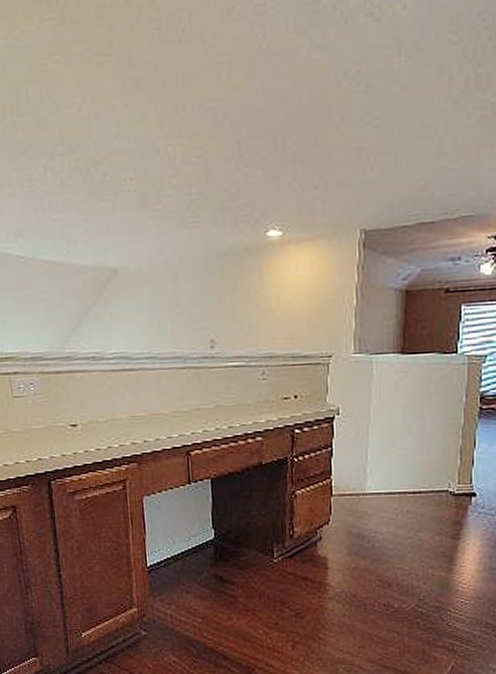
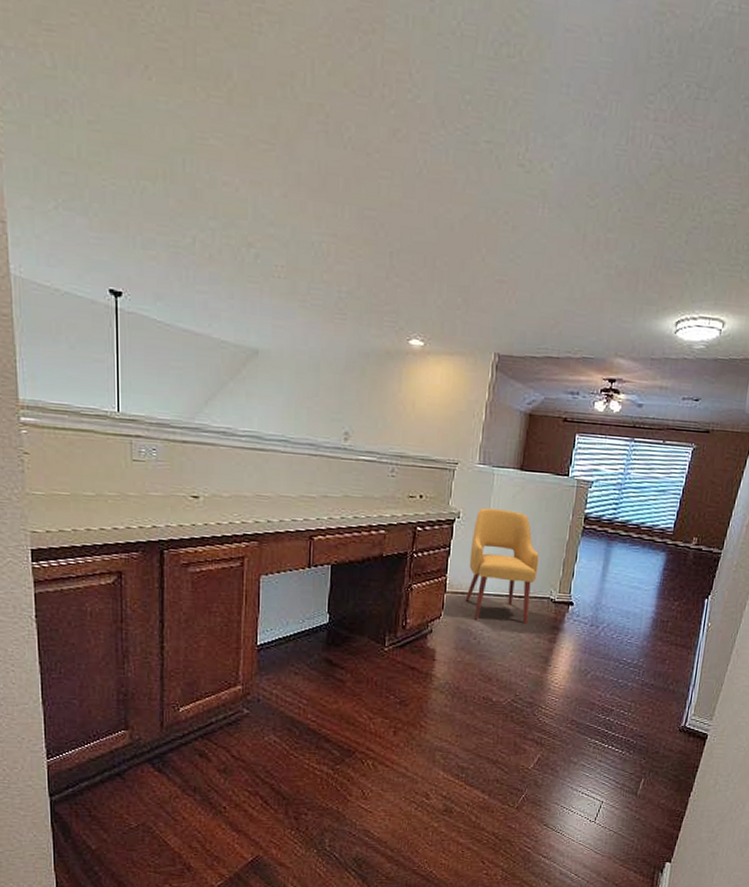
chair: none [354,399,432,522] -> present [465,507,539,624]

